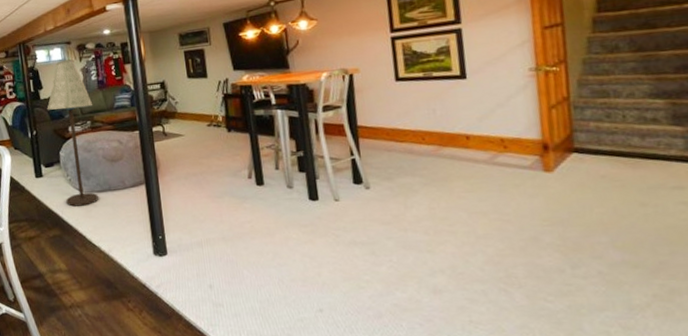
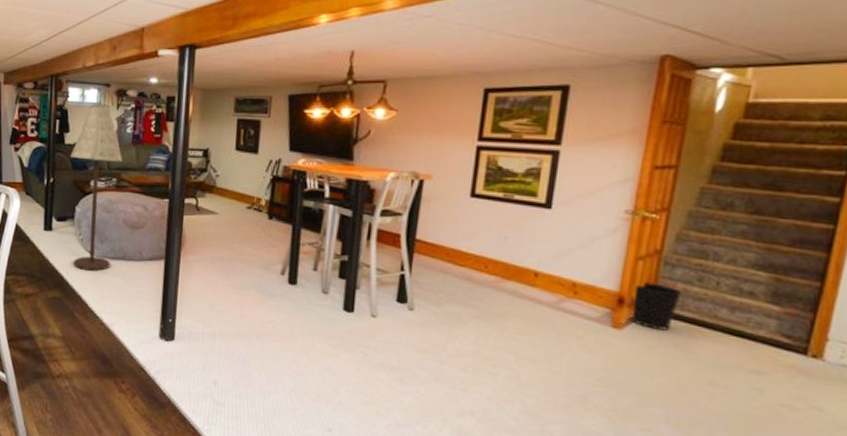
wastebasket: none [554,126,596,167] -> present [630,282,682,331]

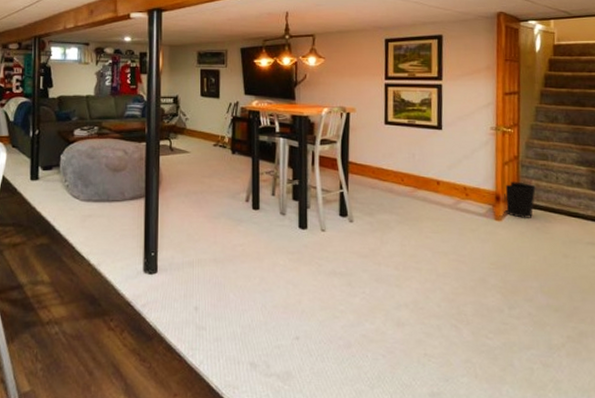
floor lamp: present [70,104,122,271] -> none [54,61,102,215]

